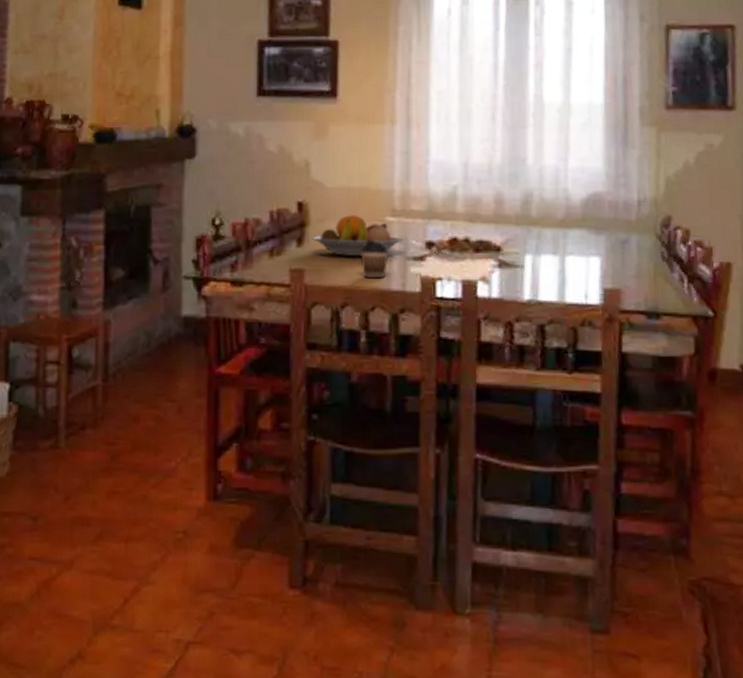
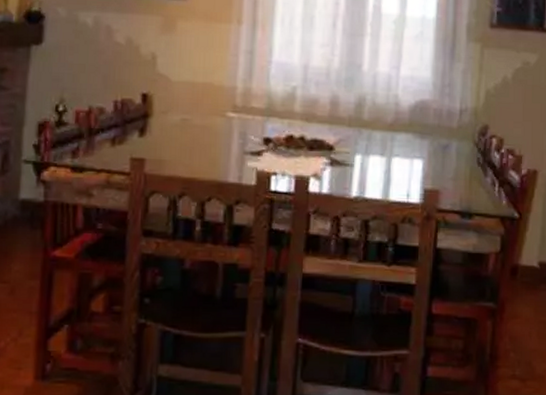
fruit bowl: present [312,215,404,257] -> none [154,109,243,150]
coffee cup: present [360,240,389,279] -> none [201,134,228,171]

